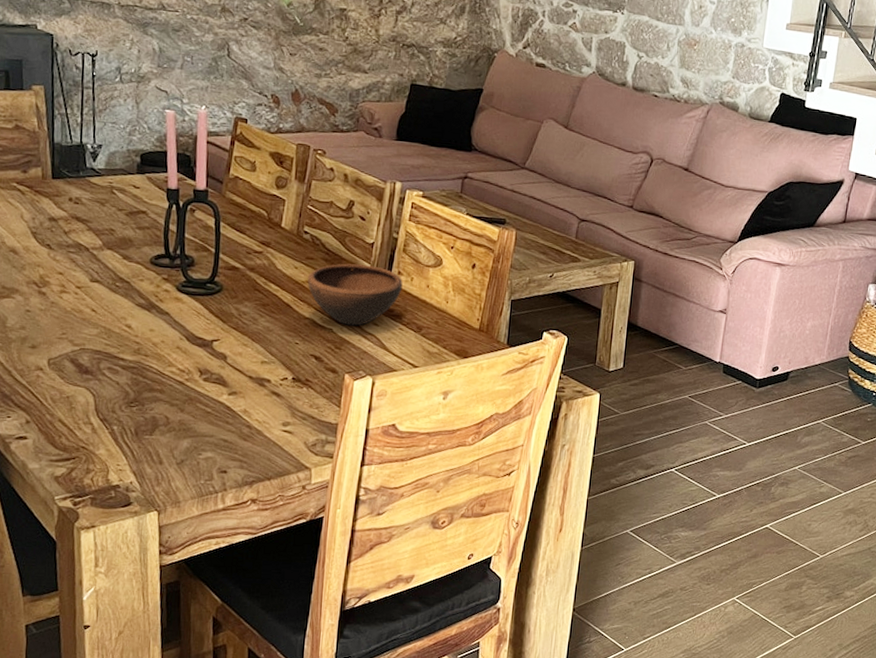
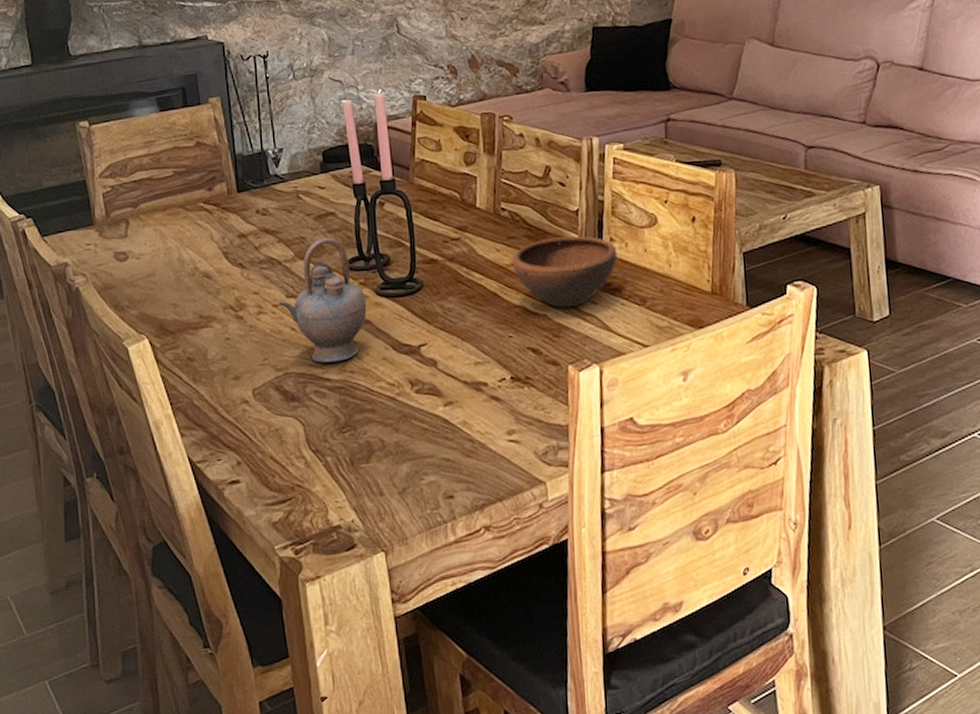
teapot: none [82,233,168,345] -> present [279,238,367,363]

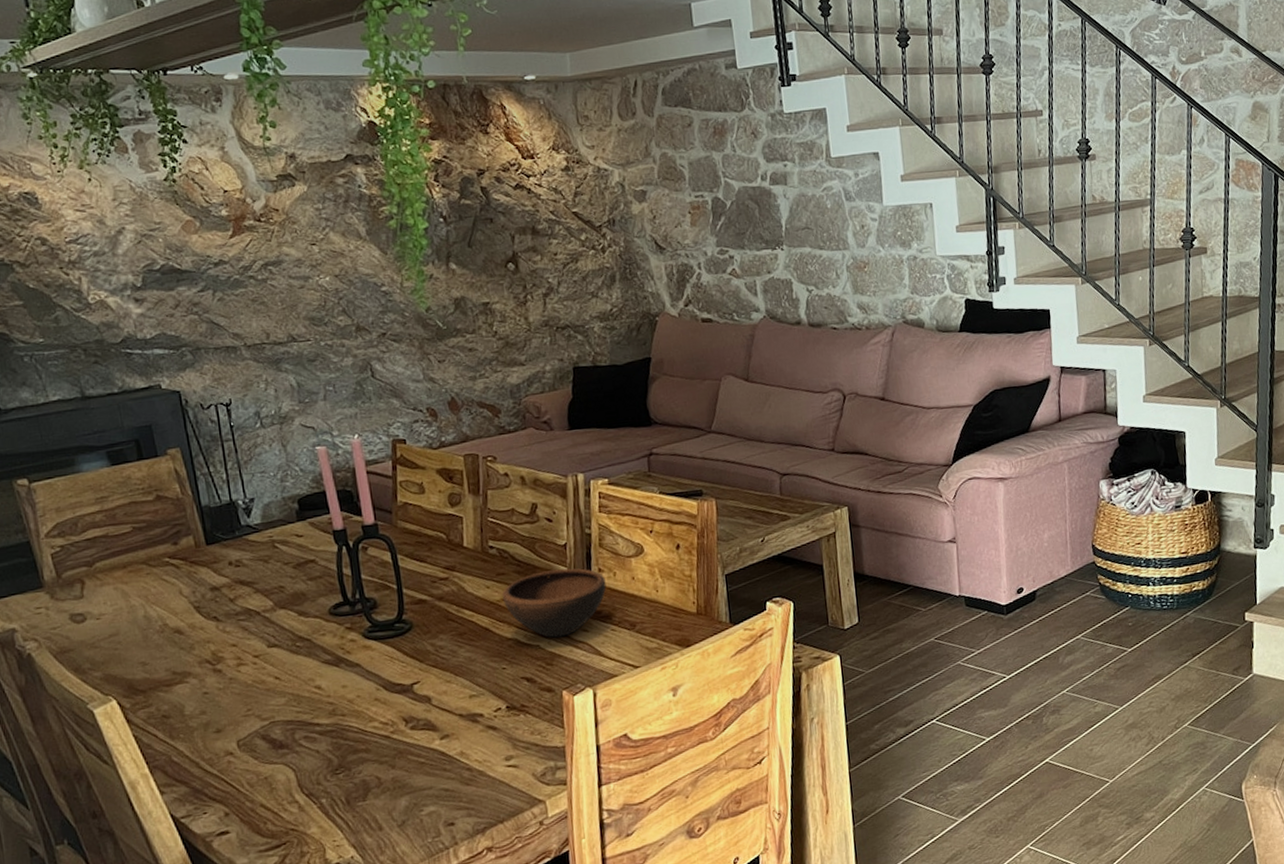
teapot: present [279,238,367,363] -> none [260,585,355,709]

